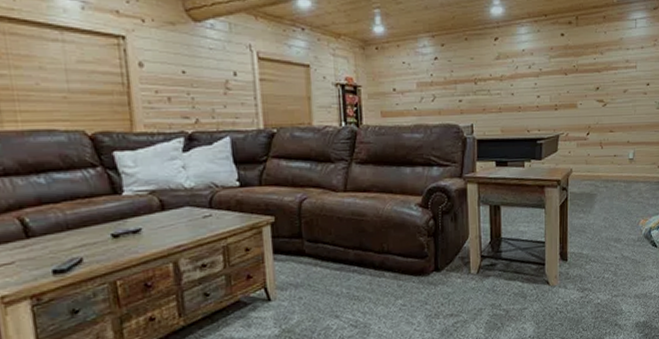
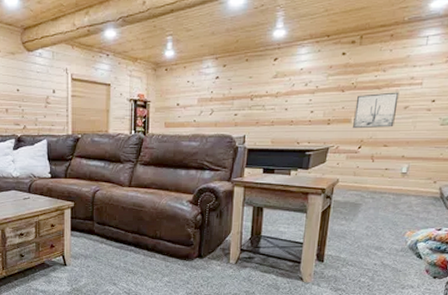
wall art: none [579,75,618,114] -> present [353,92,400,129]

